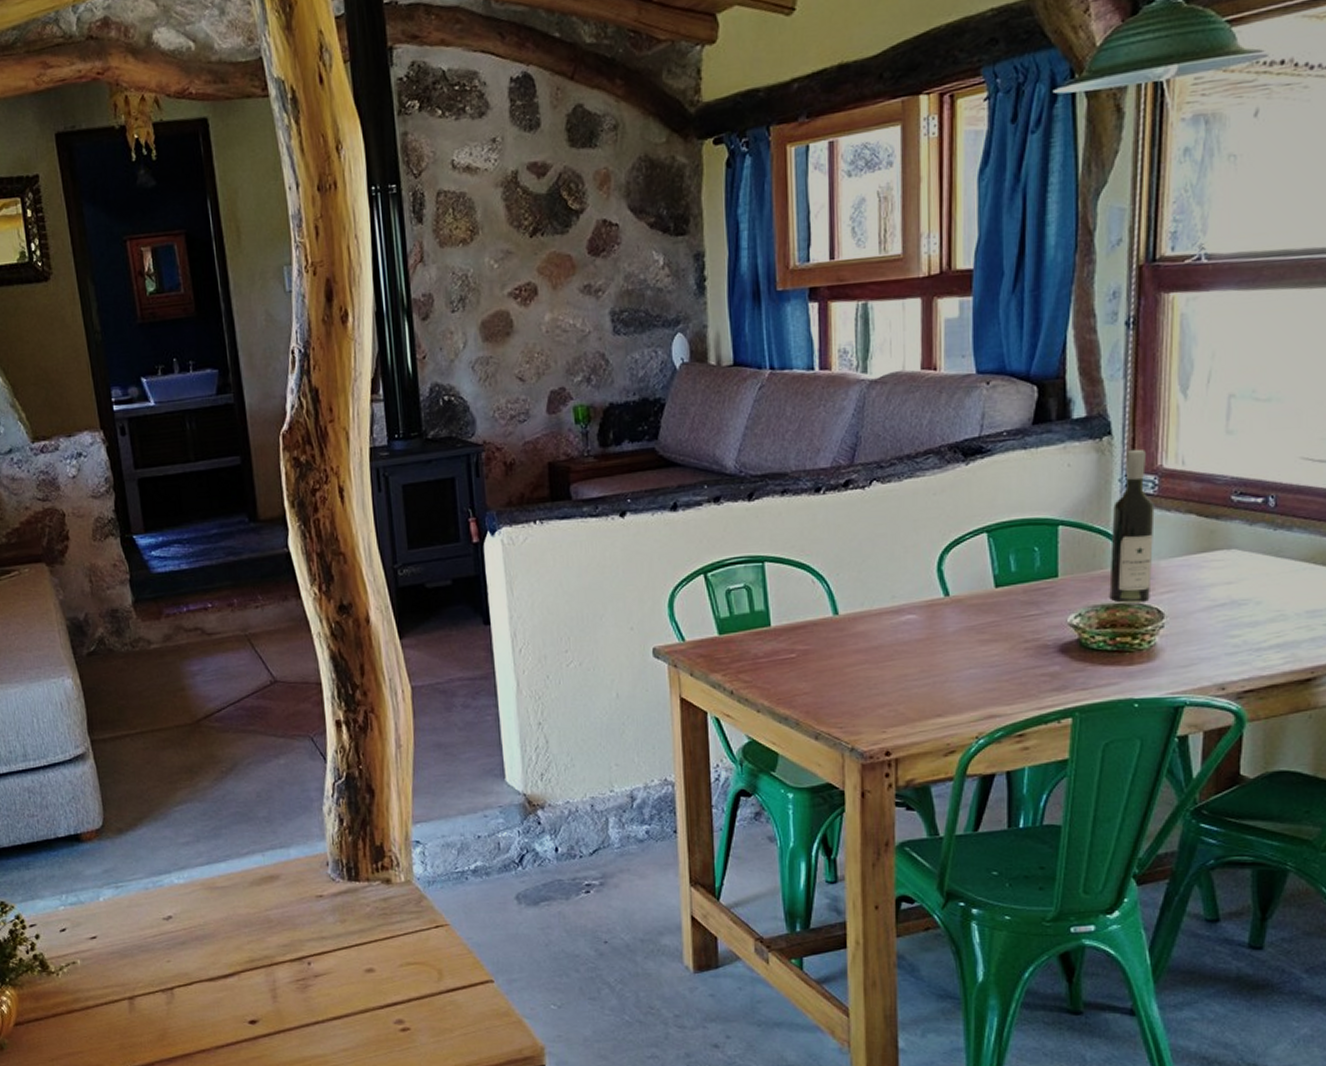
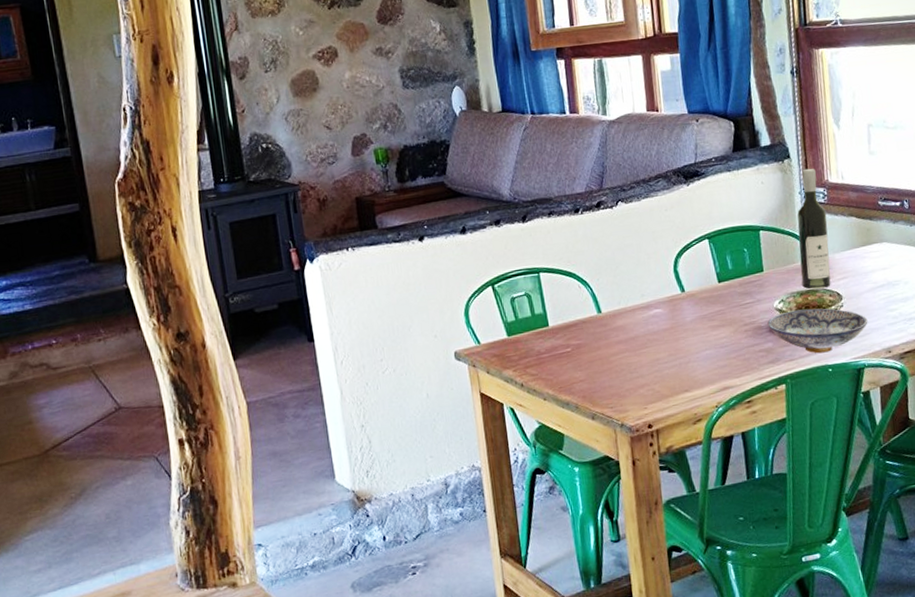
bowl: none [1056,627,1197,684] -> present [767,308,868,354]

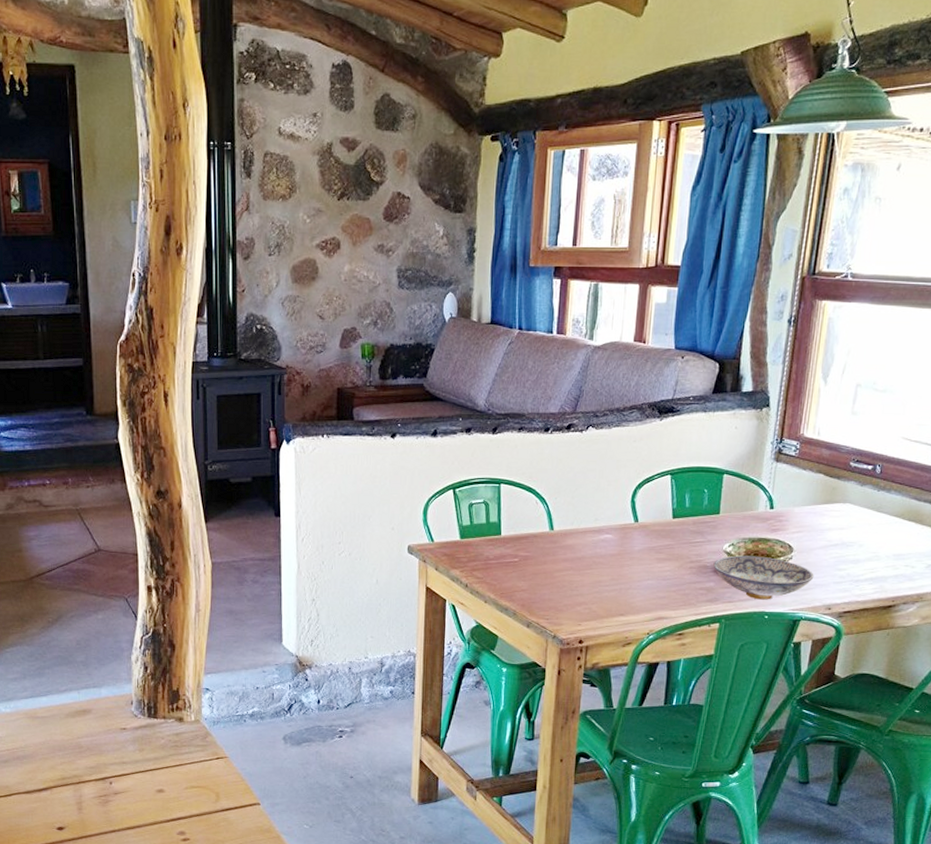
bottle: present [797,168,831,289] -> none [755,419,795,538]

